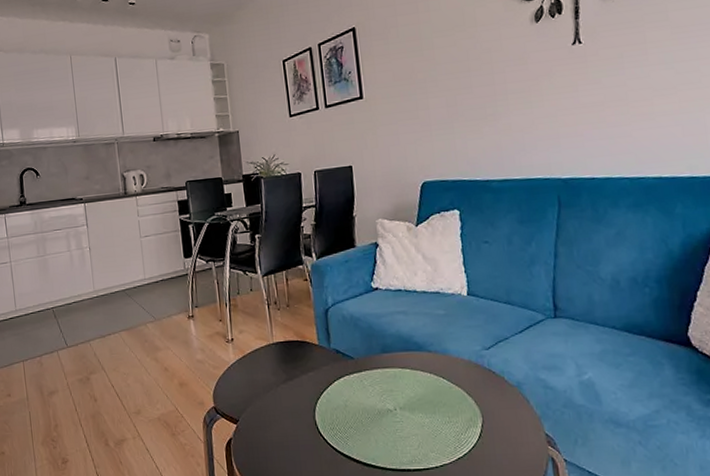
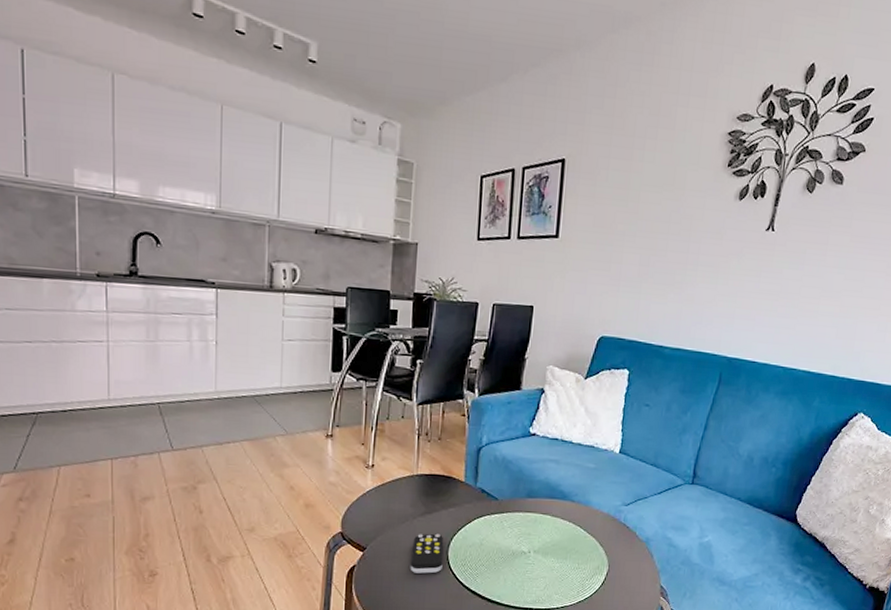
remote control: none [280,399,313,441] -> present [410,533,444,574]

